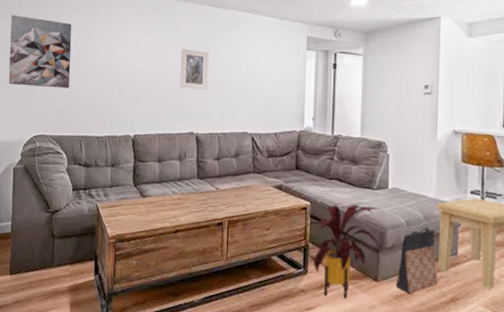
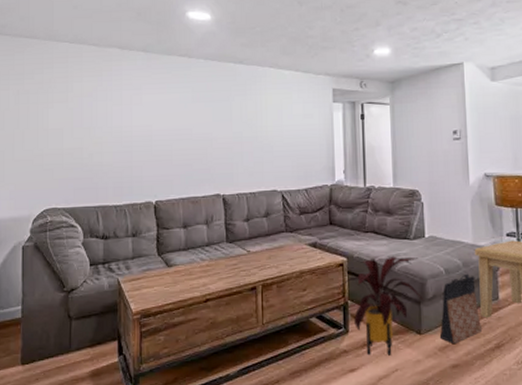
wall art: present [8,15,72,88] -> none [13,81,83,157]
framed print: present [180,49,209,91] -> none [202,107,233,150]

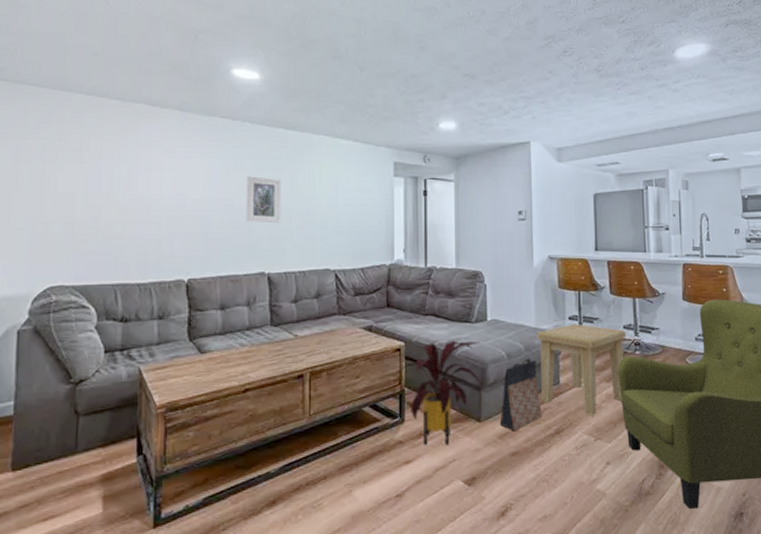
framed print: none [202,107,233,150] -> present [246,176,281,224]

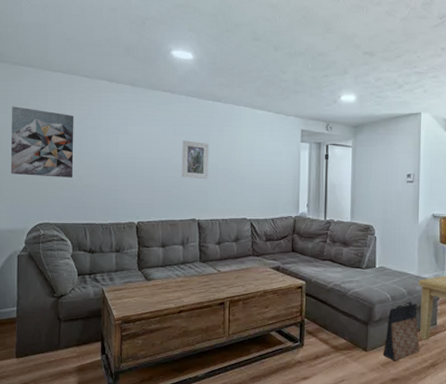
wall art: none [9,136,102,226] -> present [10,106,74,178]
house plant: present [392,340,485,445] -> none [295,282,372,368]

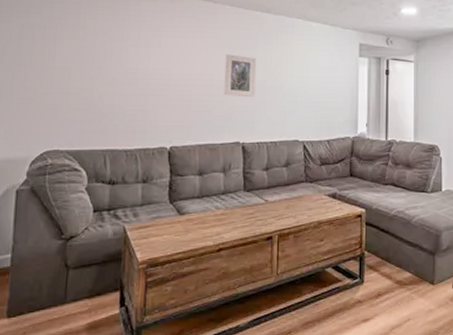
wall art: present [10,106,74,178] -> none [12,14,97,97]

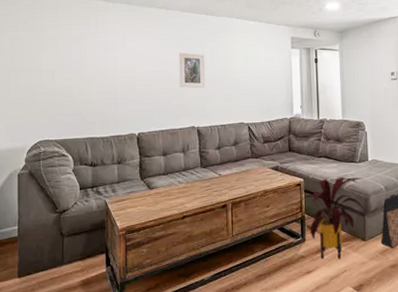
house plant: none [354,208,439,305] -> present [295,176,368,259]

